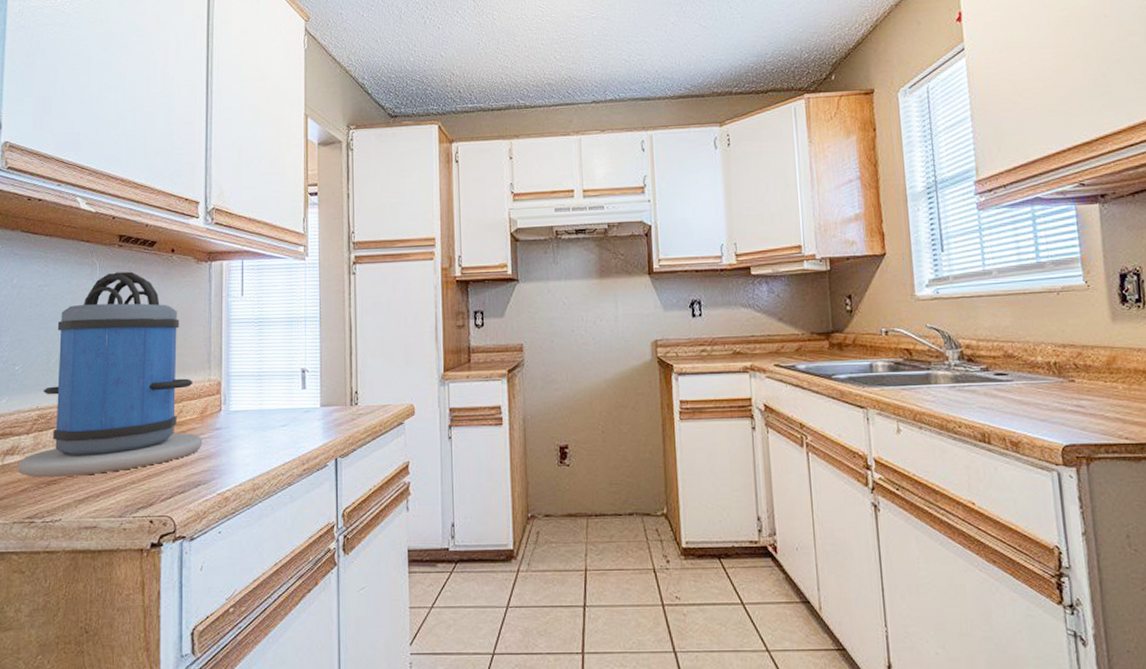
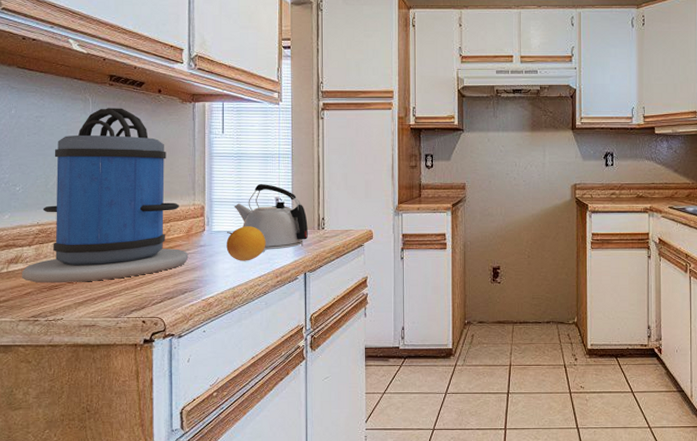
fruit: none [245,403,291,446] -> present [226,226,266,261]
kettle: none [254,352,339,435] -> present [234,183,308,252]

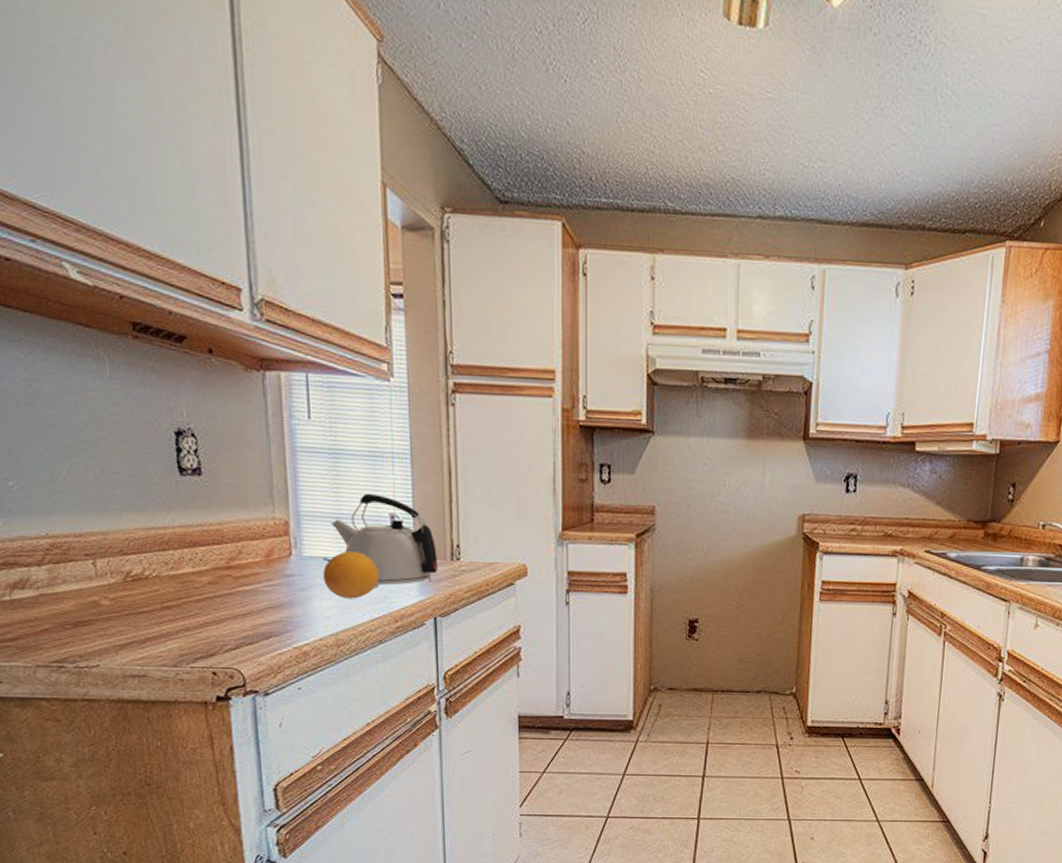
canister: present [21,108,189,284] -> none [31,372,271,619]

